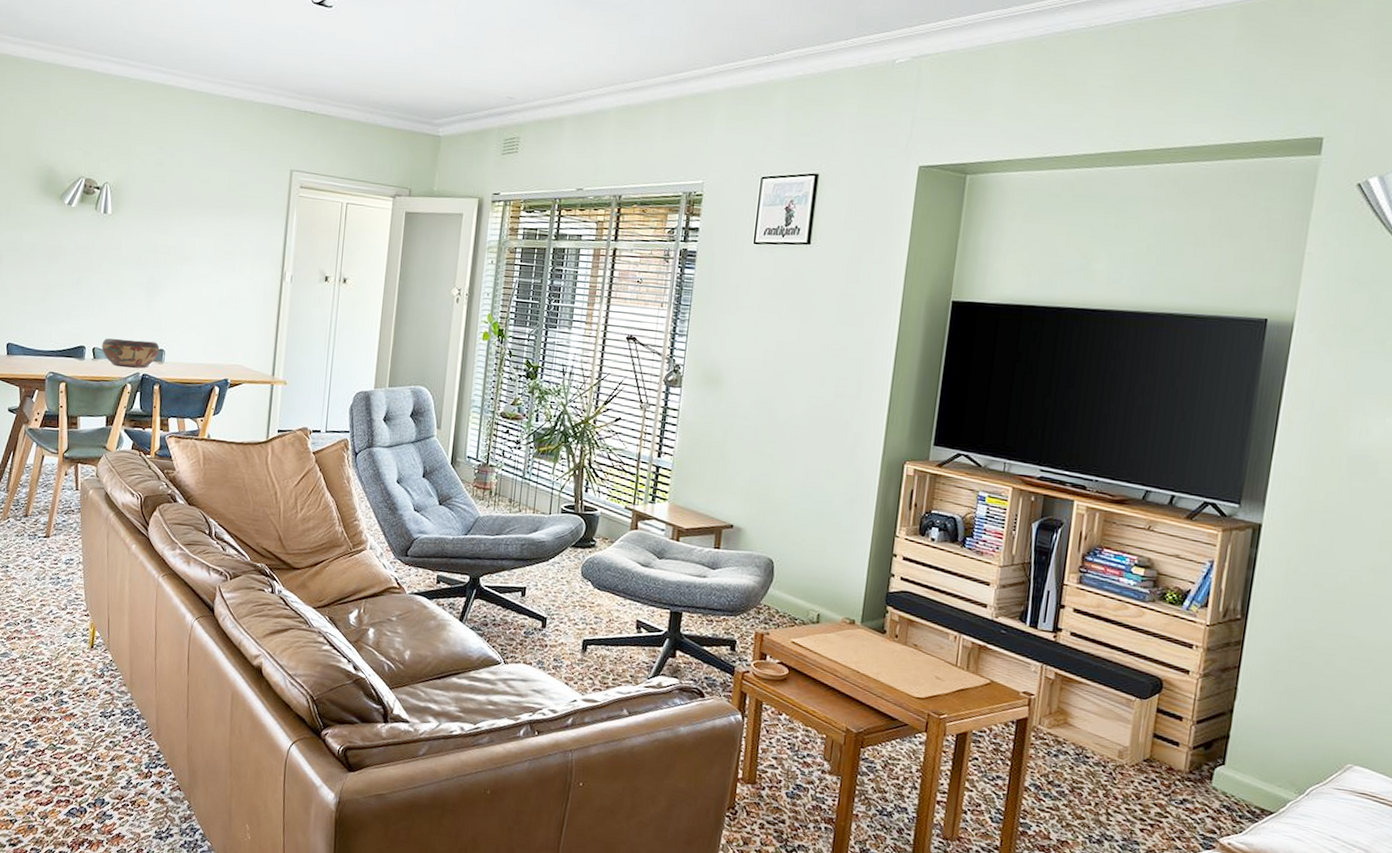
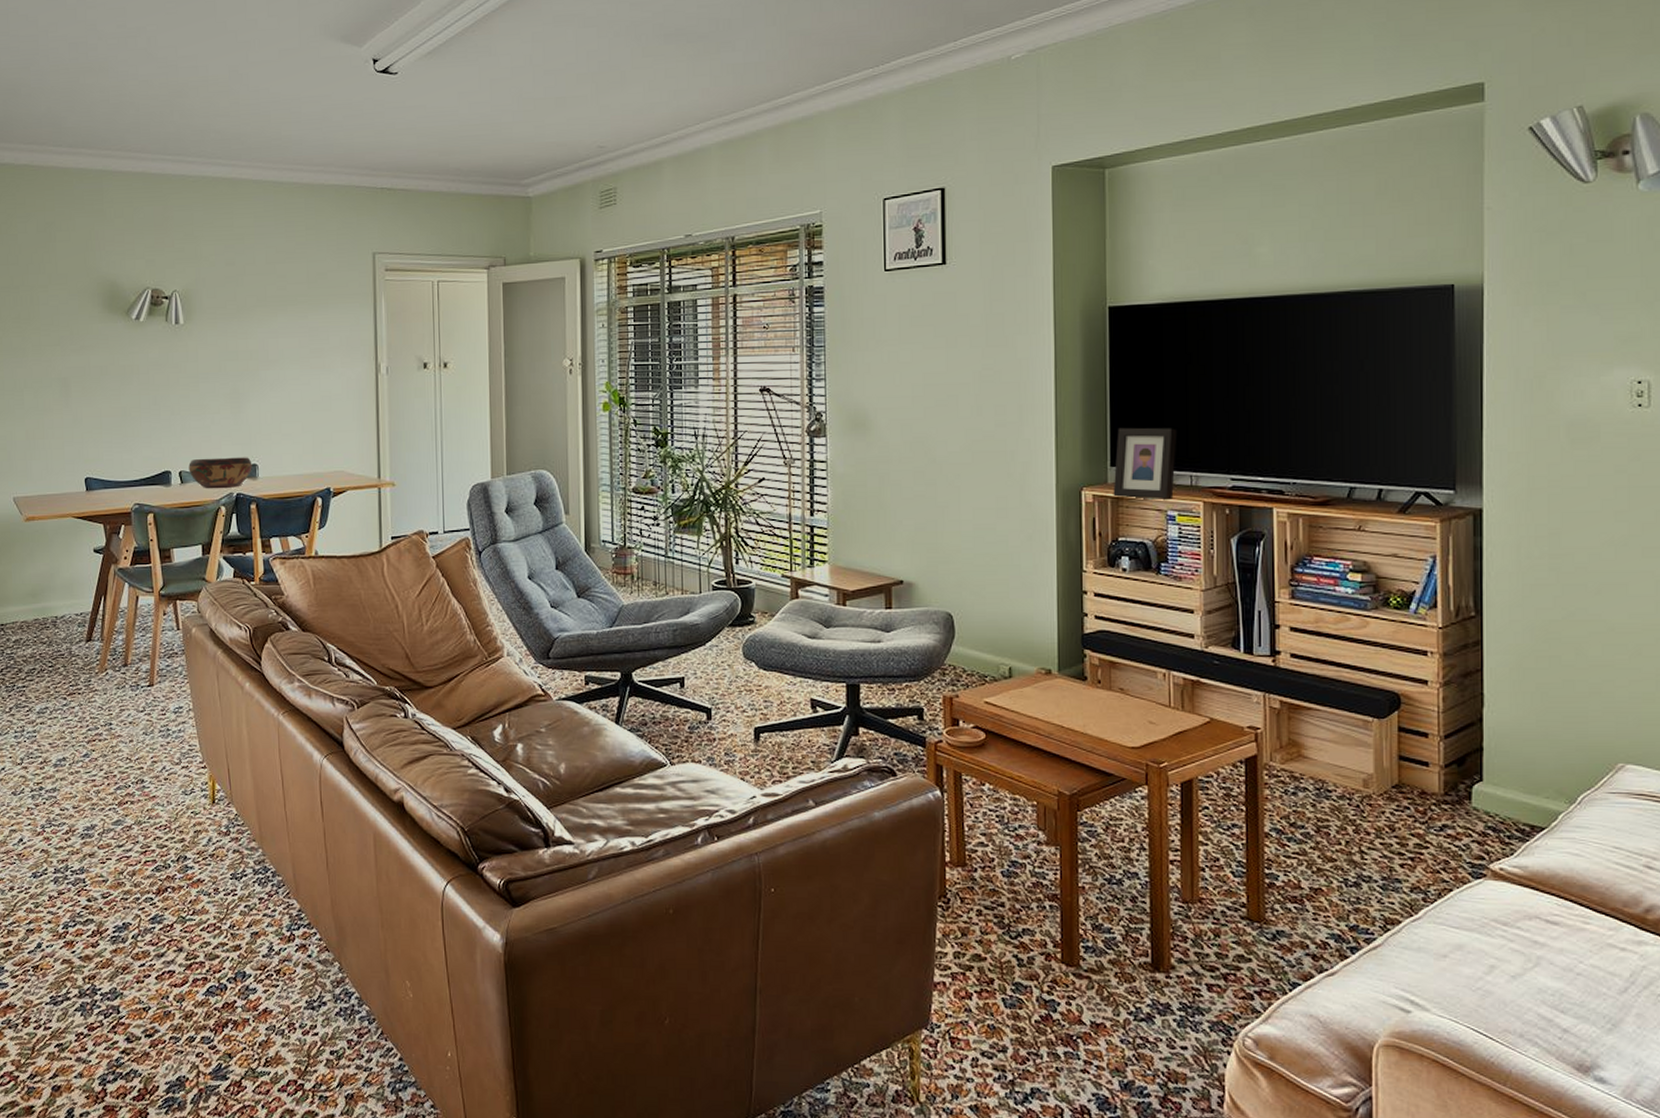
picture frame: none [932,411,999,482] -> present [1113,427,1178,499]

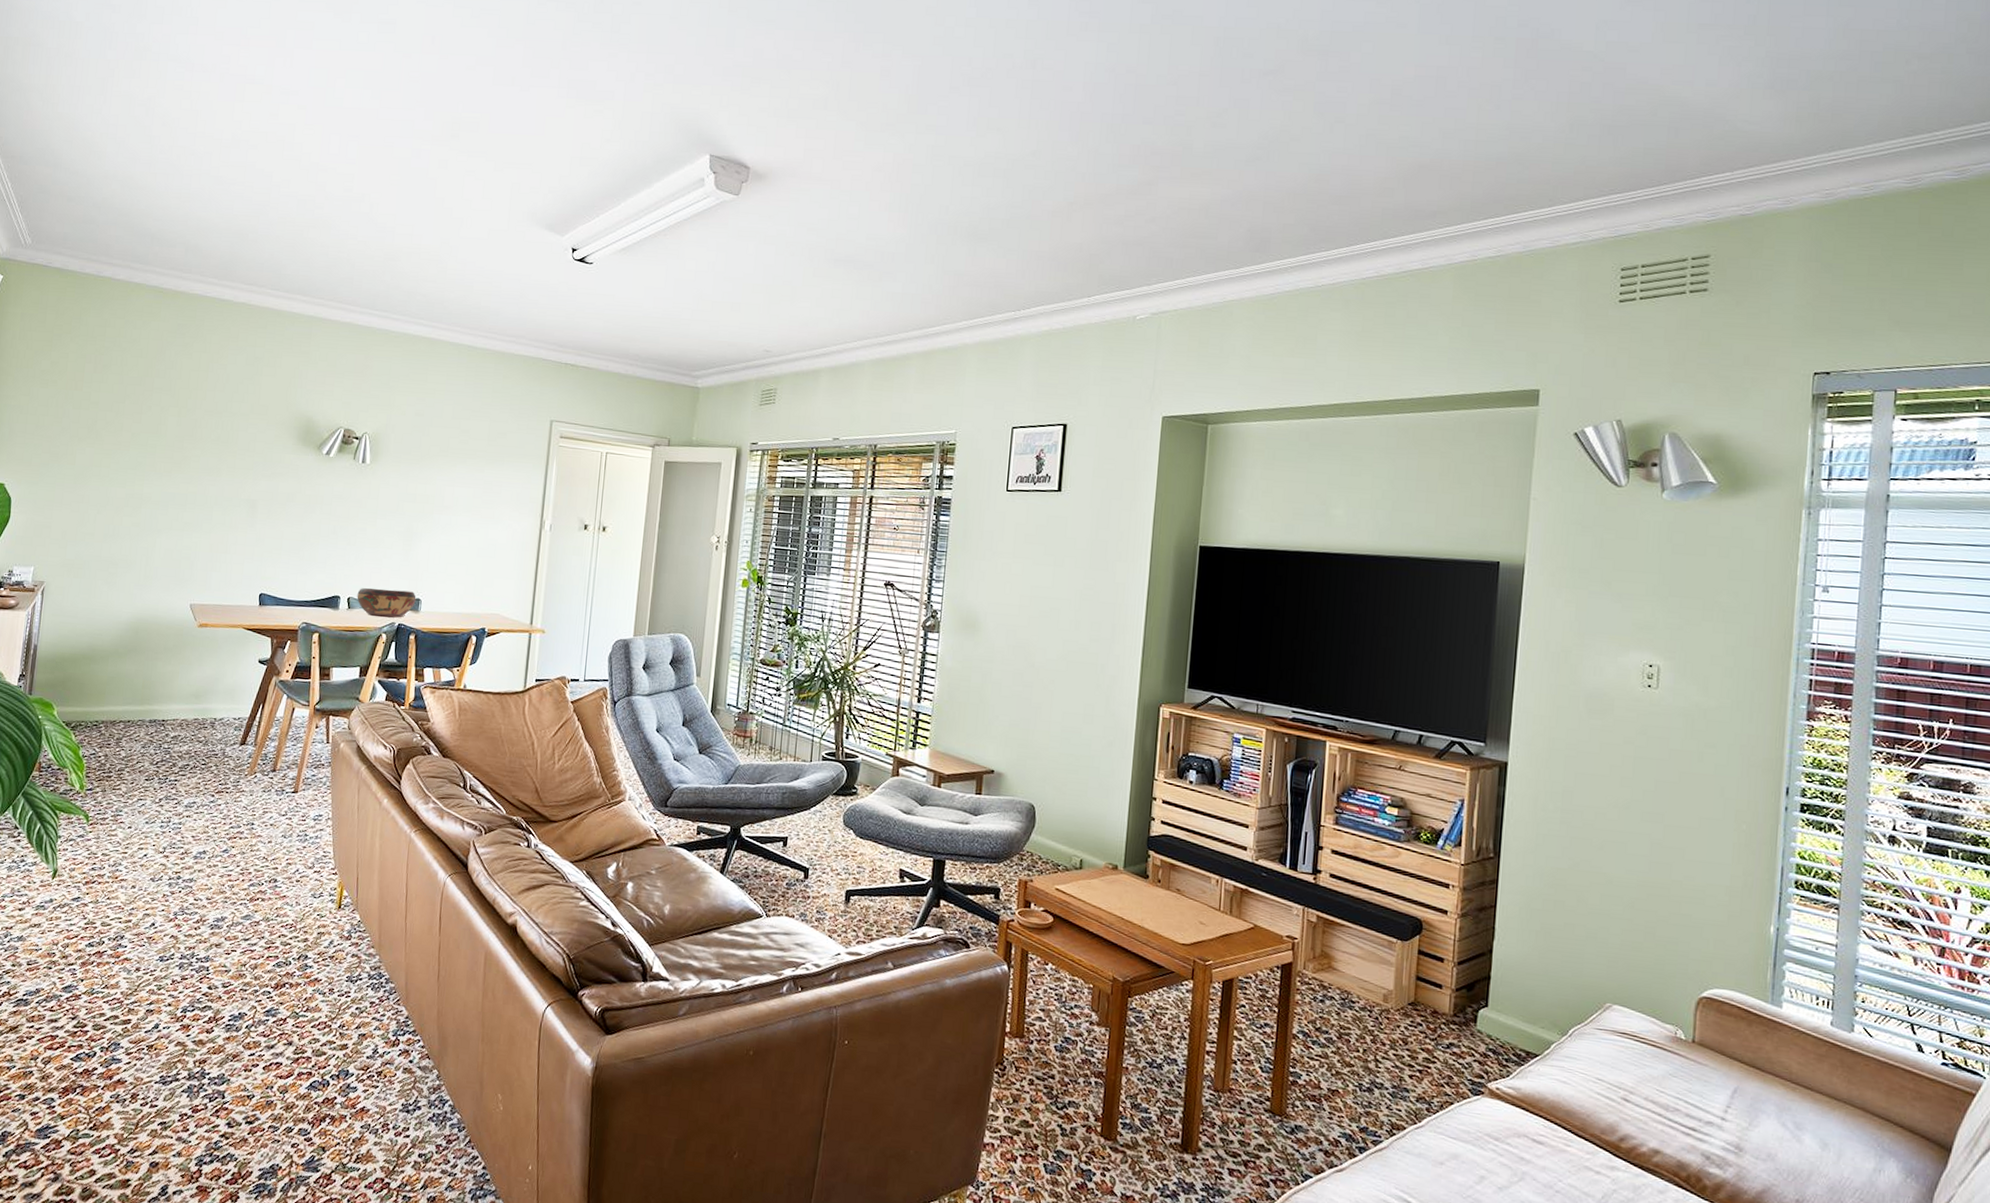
picture frame: present [1113,427,1178,499] -> none [1187,654,1250,723]

